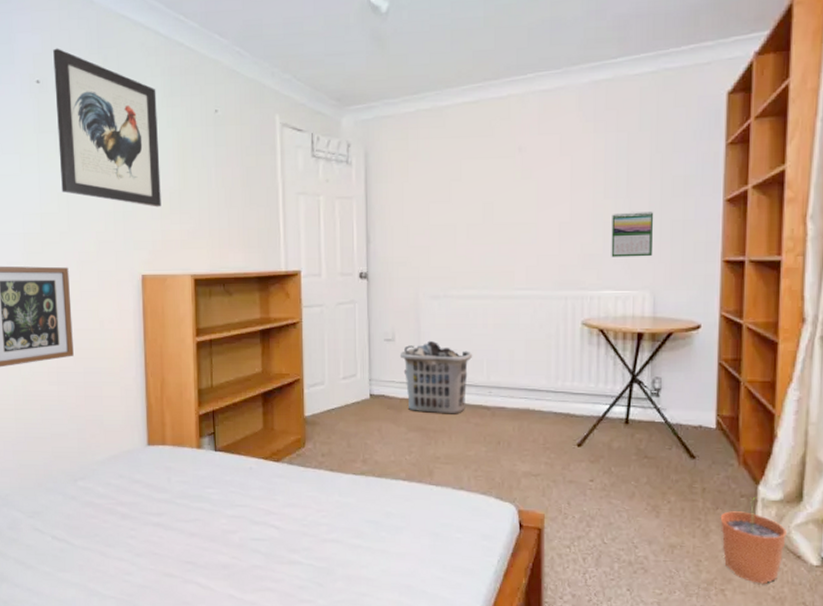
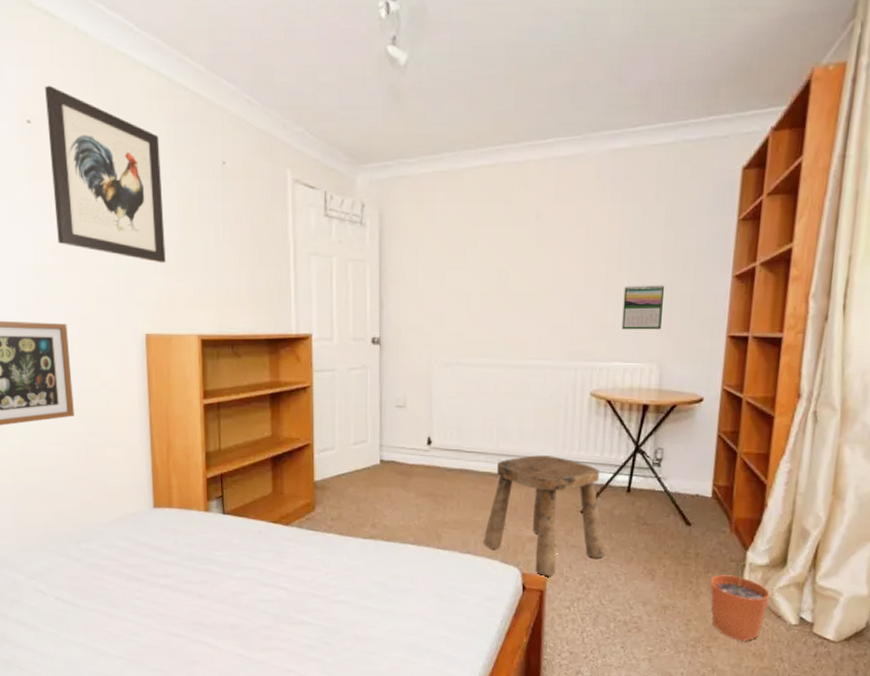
clothes hamper: present [399,340,473,414] -> none [410,407,484,481]
stool: none [477,387,606,514] -> present [483,455,606,577]

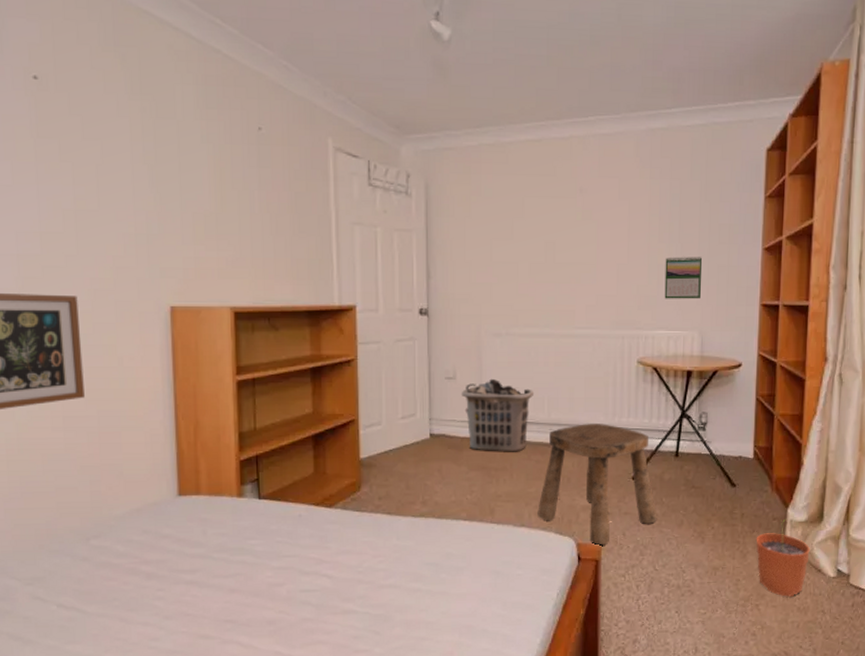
wall art: present [45,85,166,263] -> none [55,40,194,231]
clothes hamper: none [410,407,484,481] -> present [461,378,535,452]

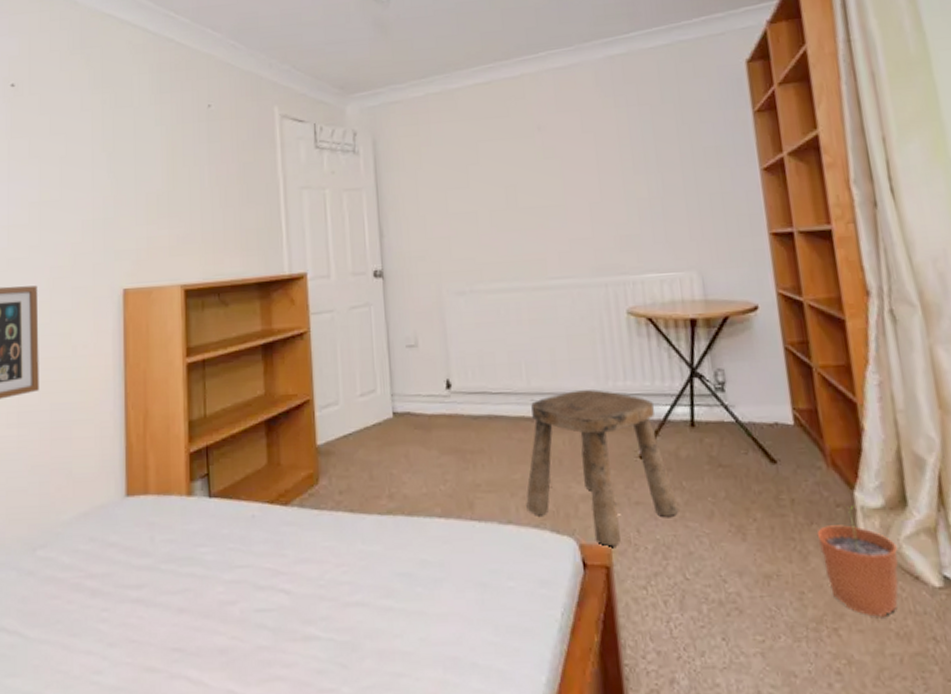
clothes hamper: present [461,378,535,452] -> none [424,343,509,430]
calendar: present [664,256,703,299] -> none [644,186,694,237]

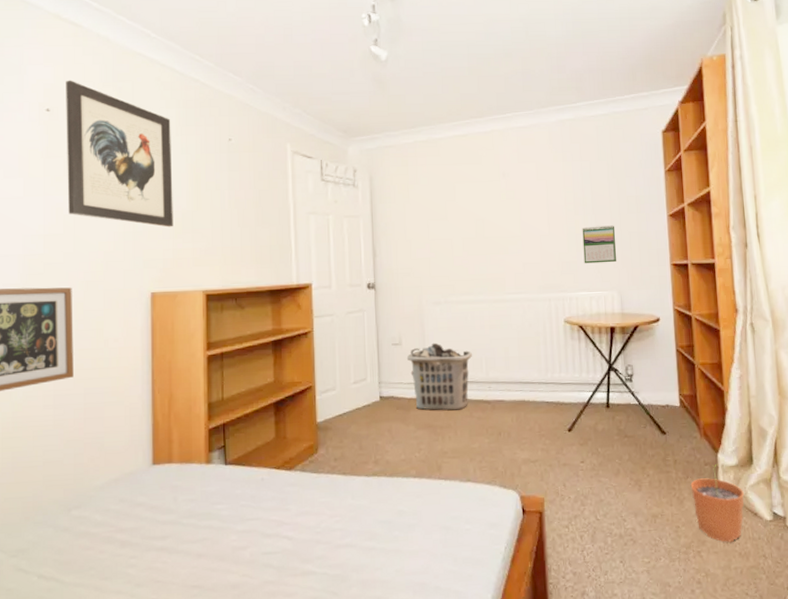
wall art: none [31,50,147,212] -> present [66,80,173,227]
clothes hamper: none [424,343,509,430] -> present [406,342,473,410]
stool: present [526,389,679,547] -> none [482,379,595,497]
calendar: none [644,186,694,237] -> present [582,225,617,264]

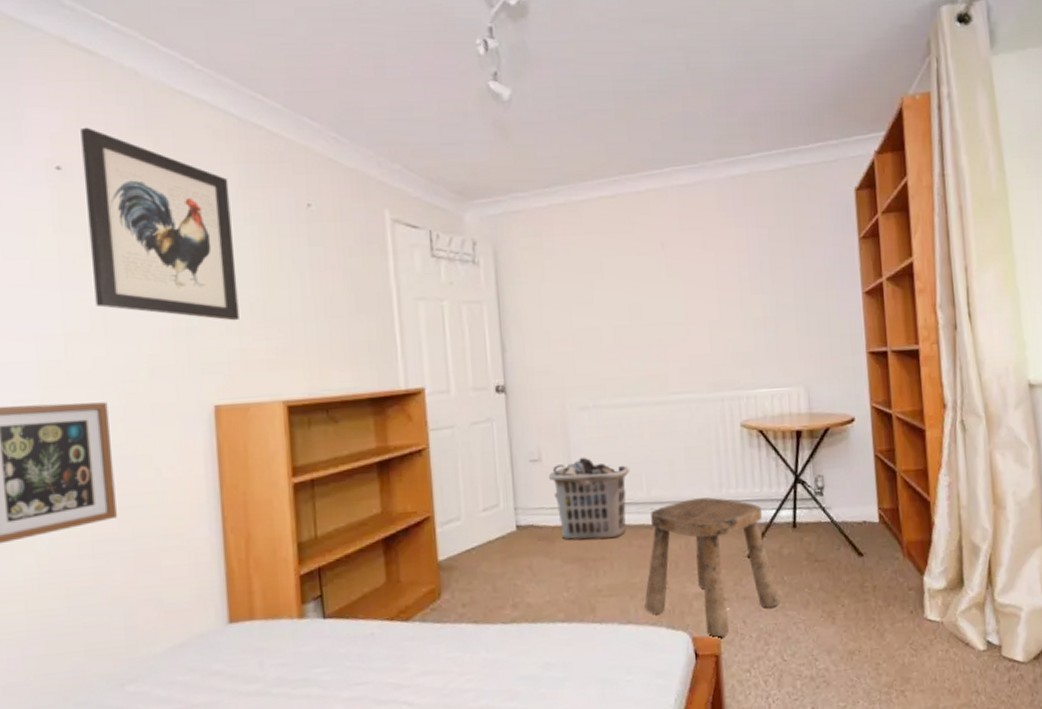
stool: none [482,379,595,497] -> present [644,497,780,638]
calendar: present [582,225,617,264] -> none [760,306,803,355]
plant pot: present [690,464,744,543] -> none [892,589,954,679]

